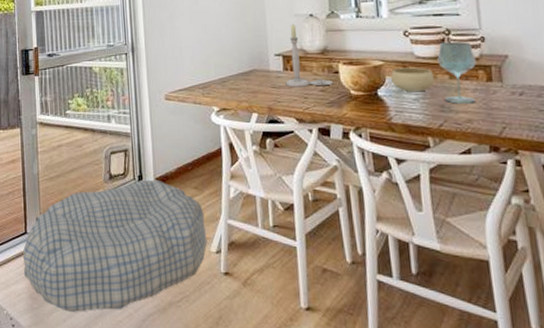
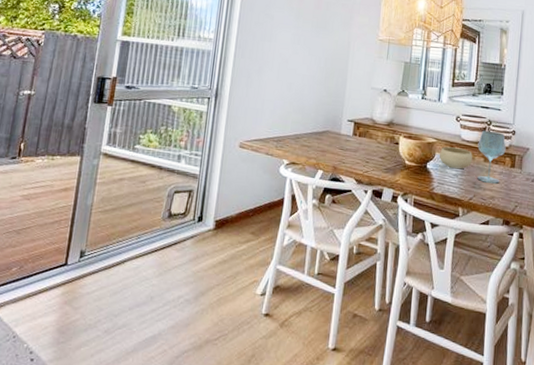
dog bed: present [23,179,208,312] -> none [54,222,256,347]
candlestick: present [285,23,334,88] -> none [352,95,393,154]

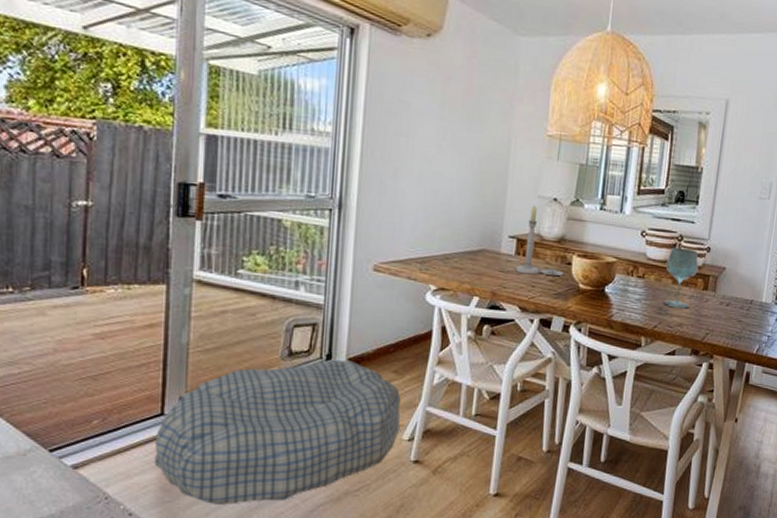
dog bed: none [54,222,256,347] -> present [153,360,401,504]
candlestick: none [352,95,393,154] -> present [514,205,565,277]
bowl: present [439,146,473,169] -> none [620,267,660,293]

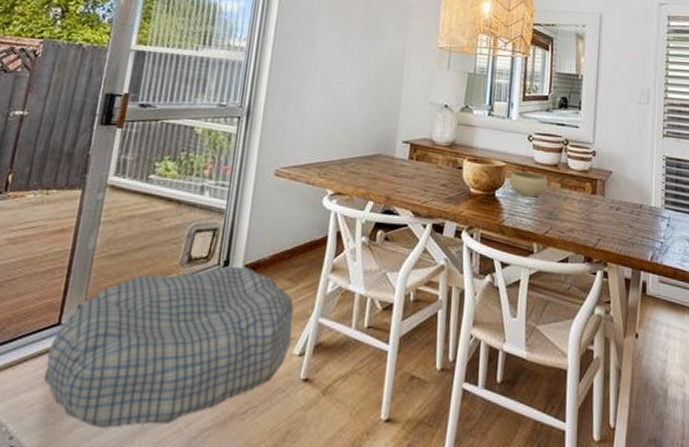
candlestick: present [514,205,565,277] -> none [408,112,456,181]
bowl: none [620,267,660,293] -> present [510,171,548,198]
wine glass: present [664,247,699,309] -> none [553,151,586,214]

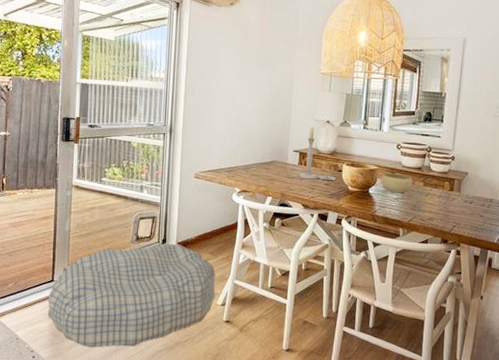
candlestick: none [408,112,456,181] -> present [298,127,337,181]

